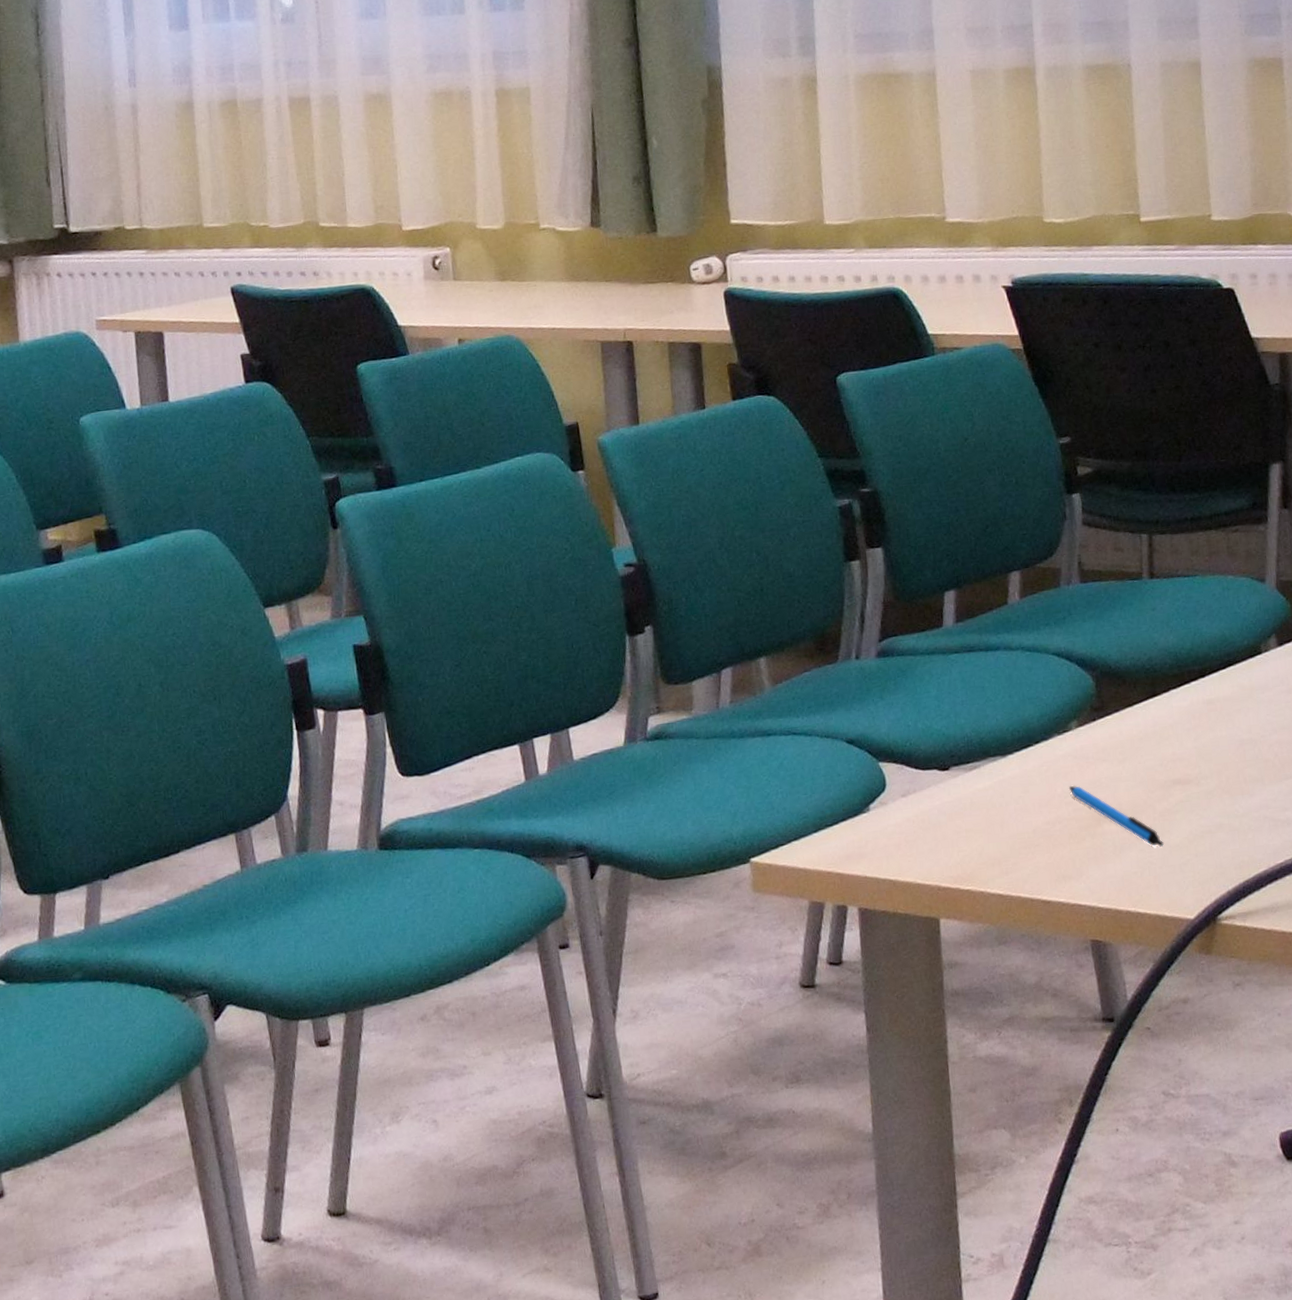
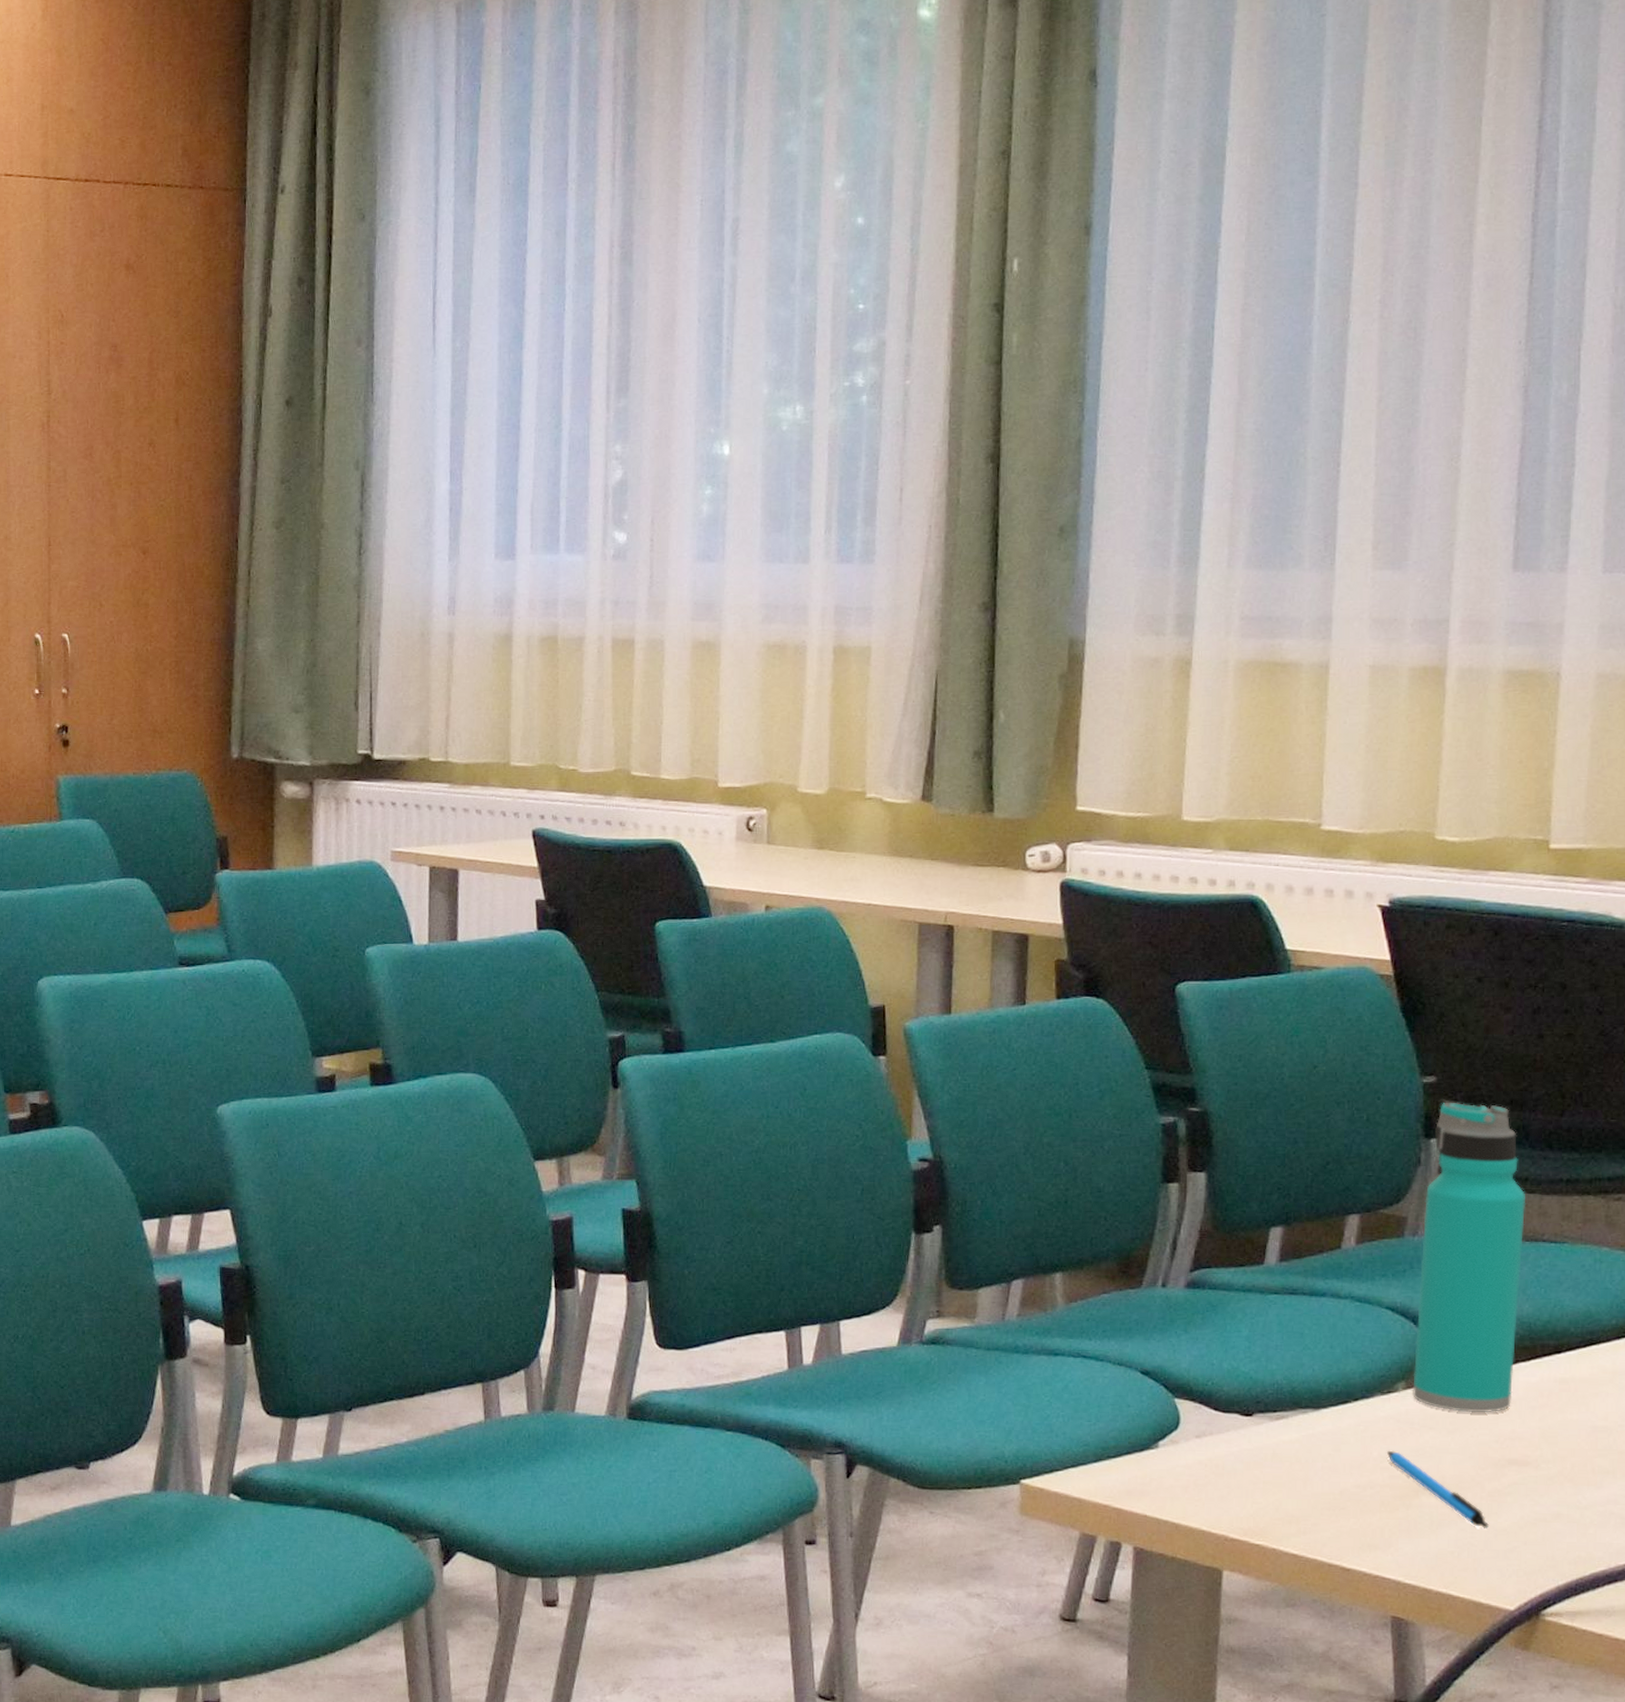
water bottle: none [1074,457,1169,742] -> present [1413,1102,1526,1413]

